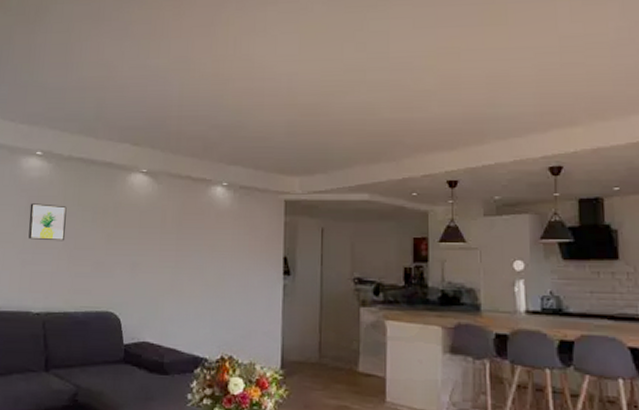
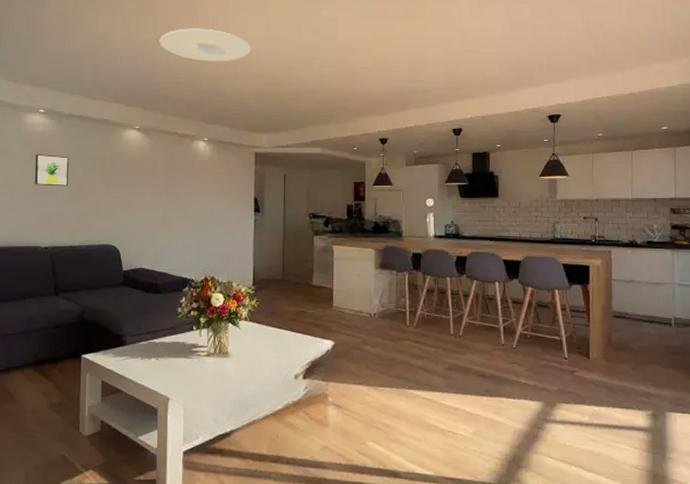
ceiling light: none [172,51,280,90] -> present [159,28,251,62]

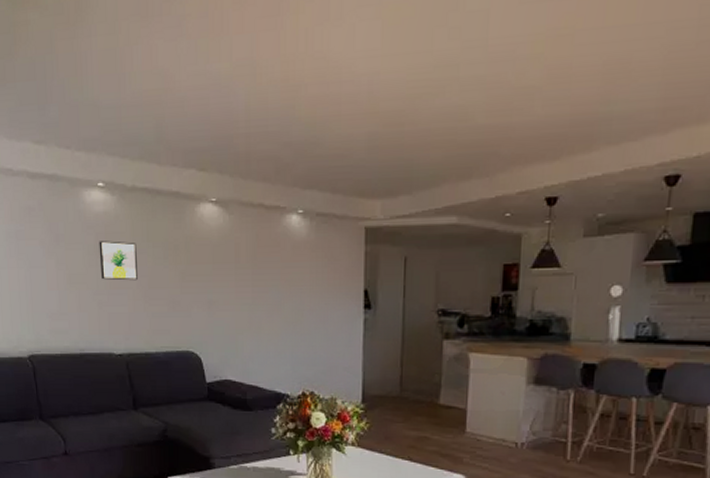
ceiling light: present [159,28,251,62] -> none [236,48,360,99]

